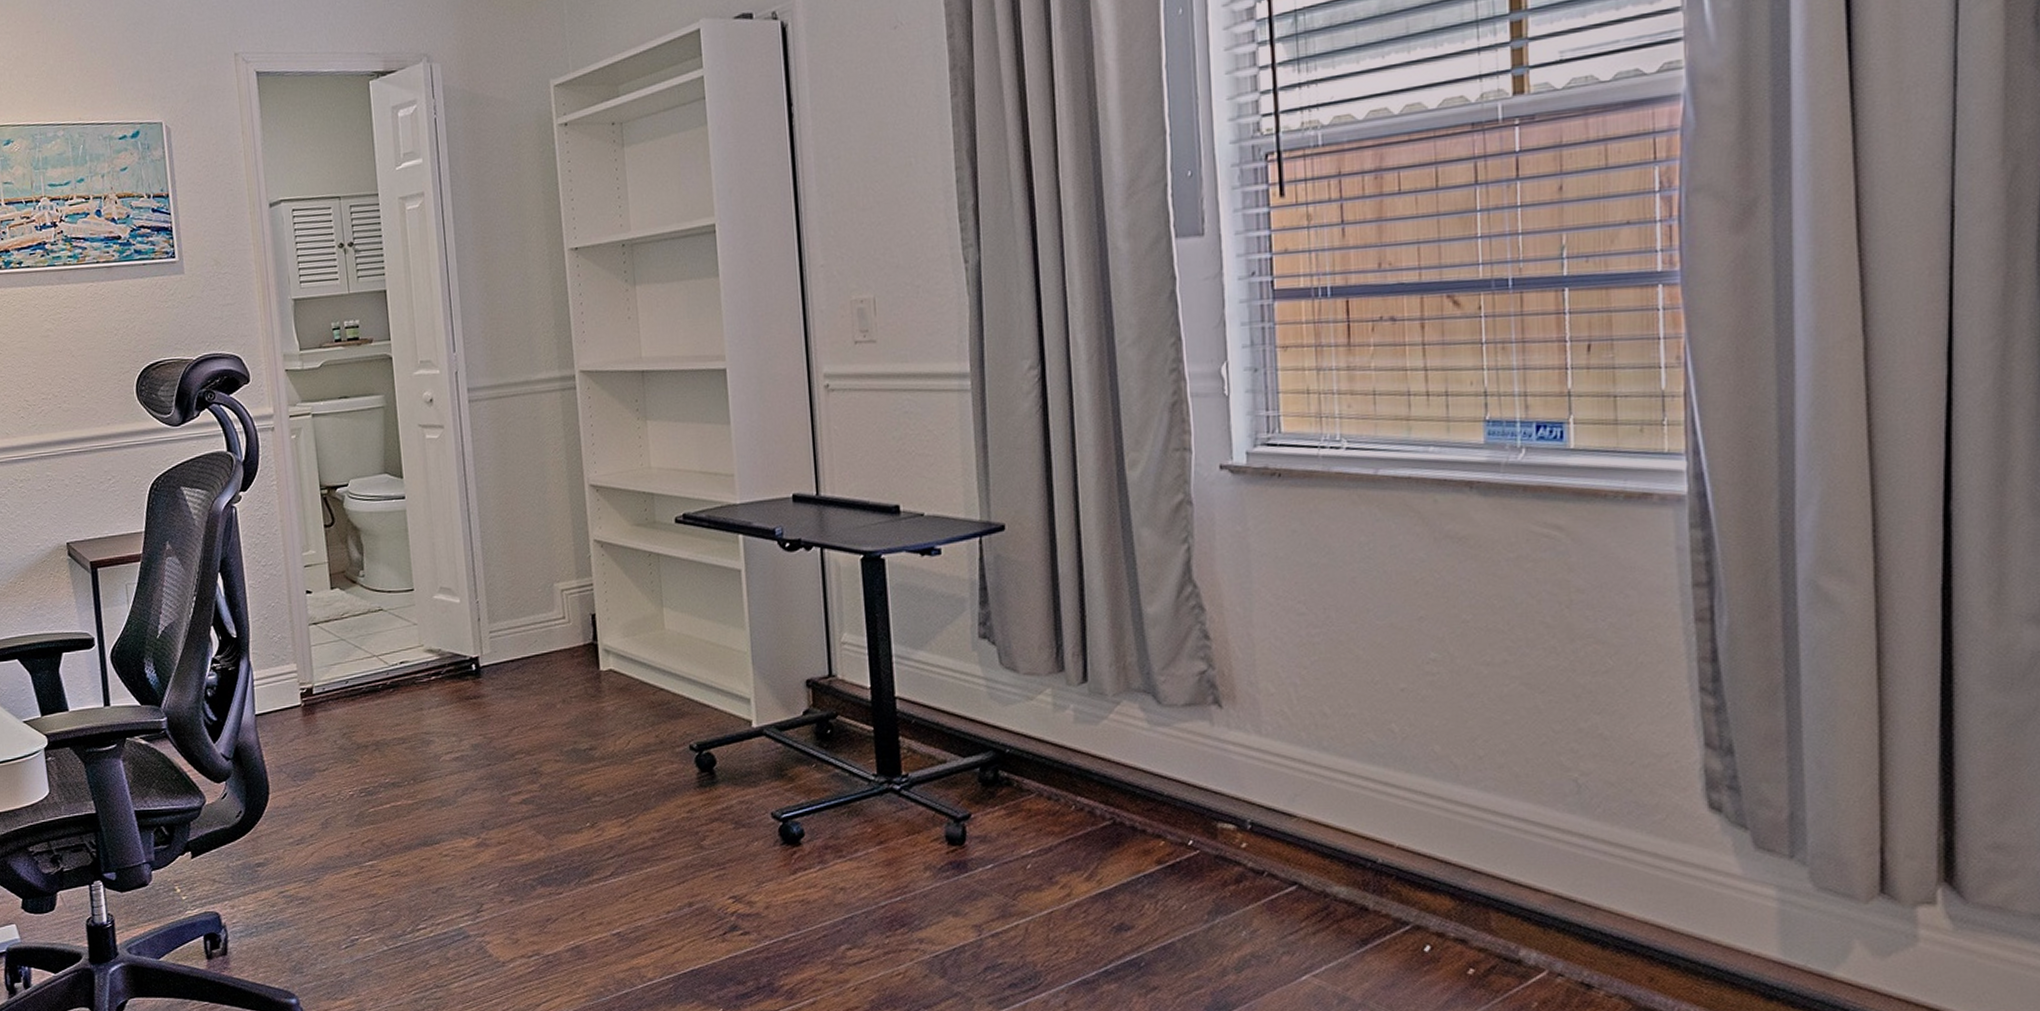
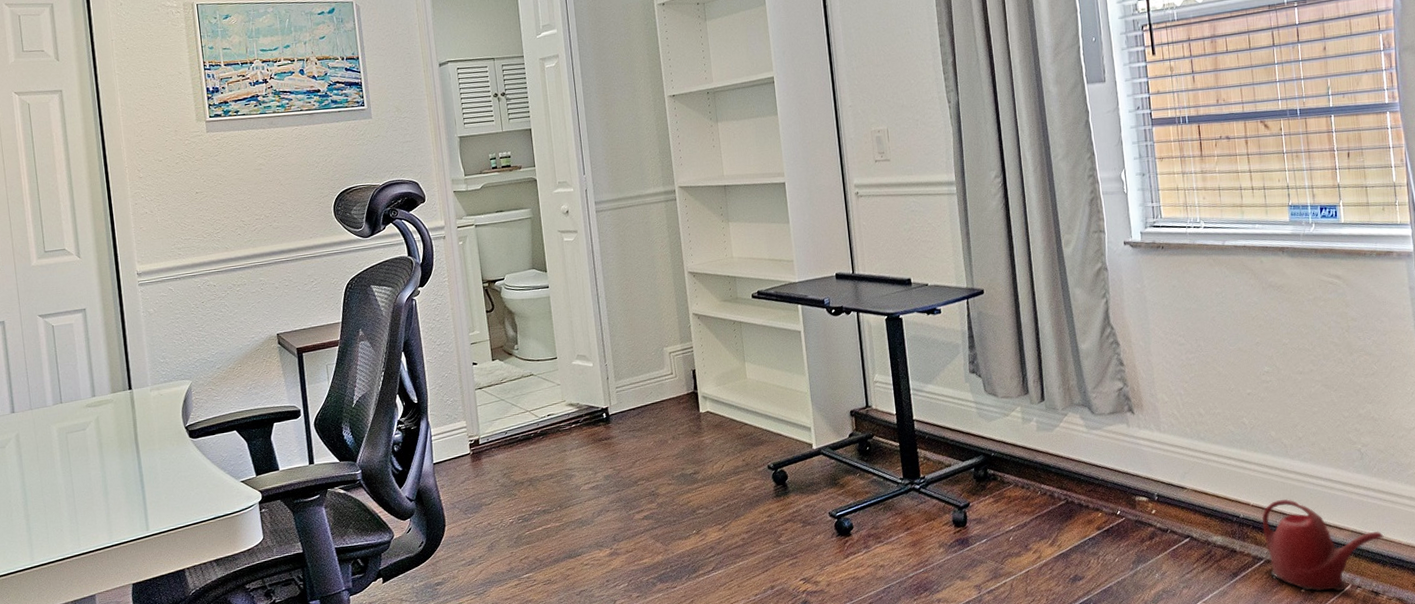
watering can: none [1411,841,1607,979] -> present [1262,498,1384,591]

